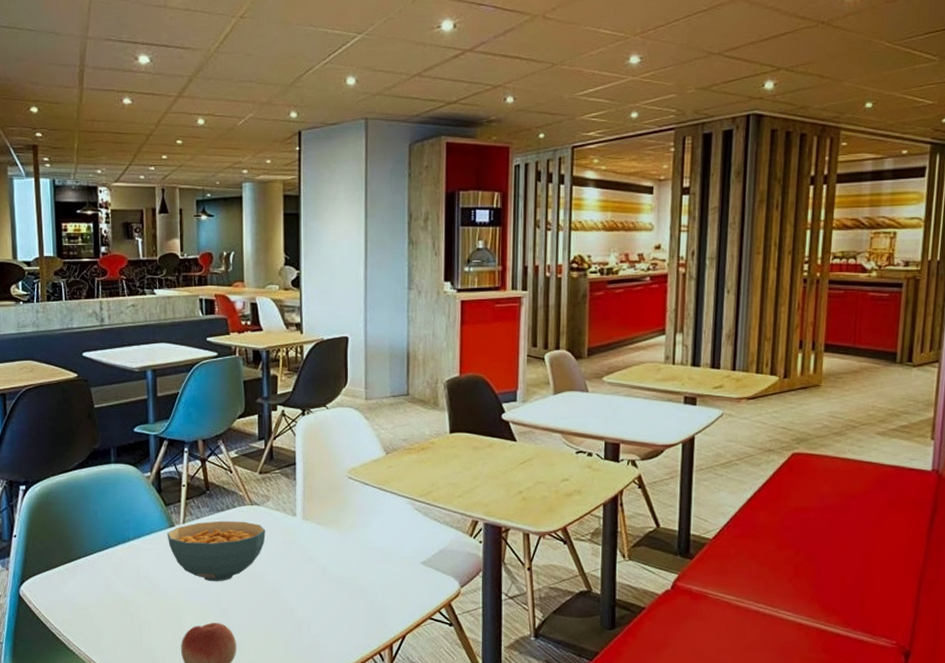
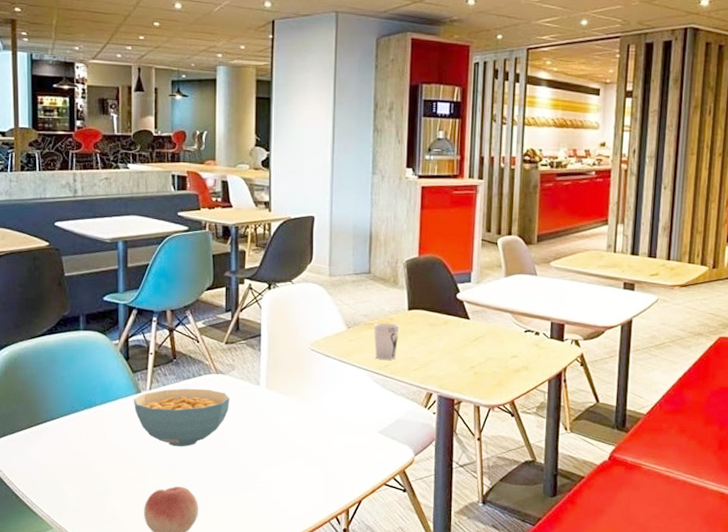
cup: none [414,447,441,486] -> present [374,323,400,360]

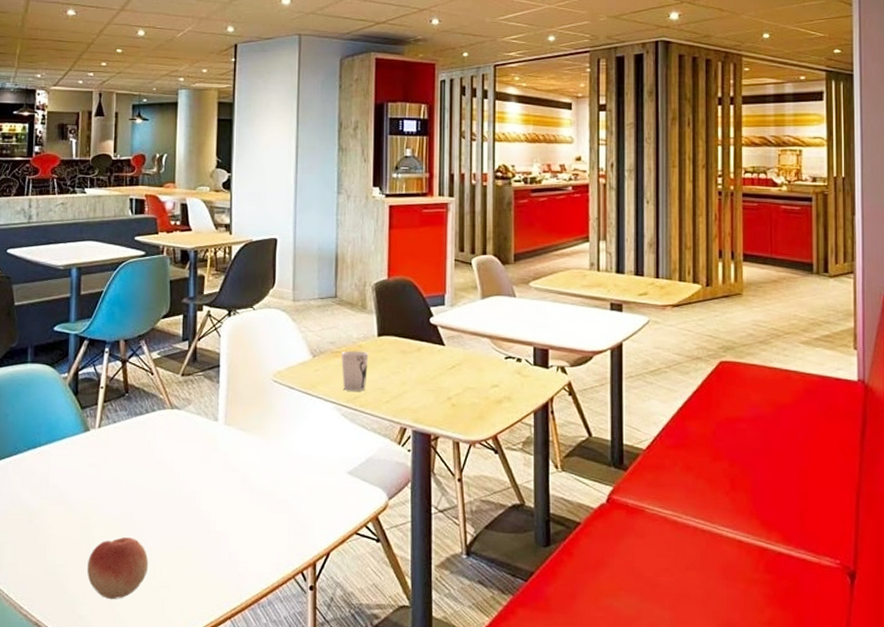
cereal bowl: present [133,388,230,447] -> none [80,425,185,492]

